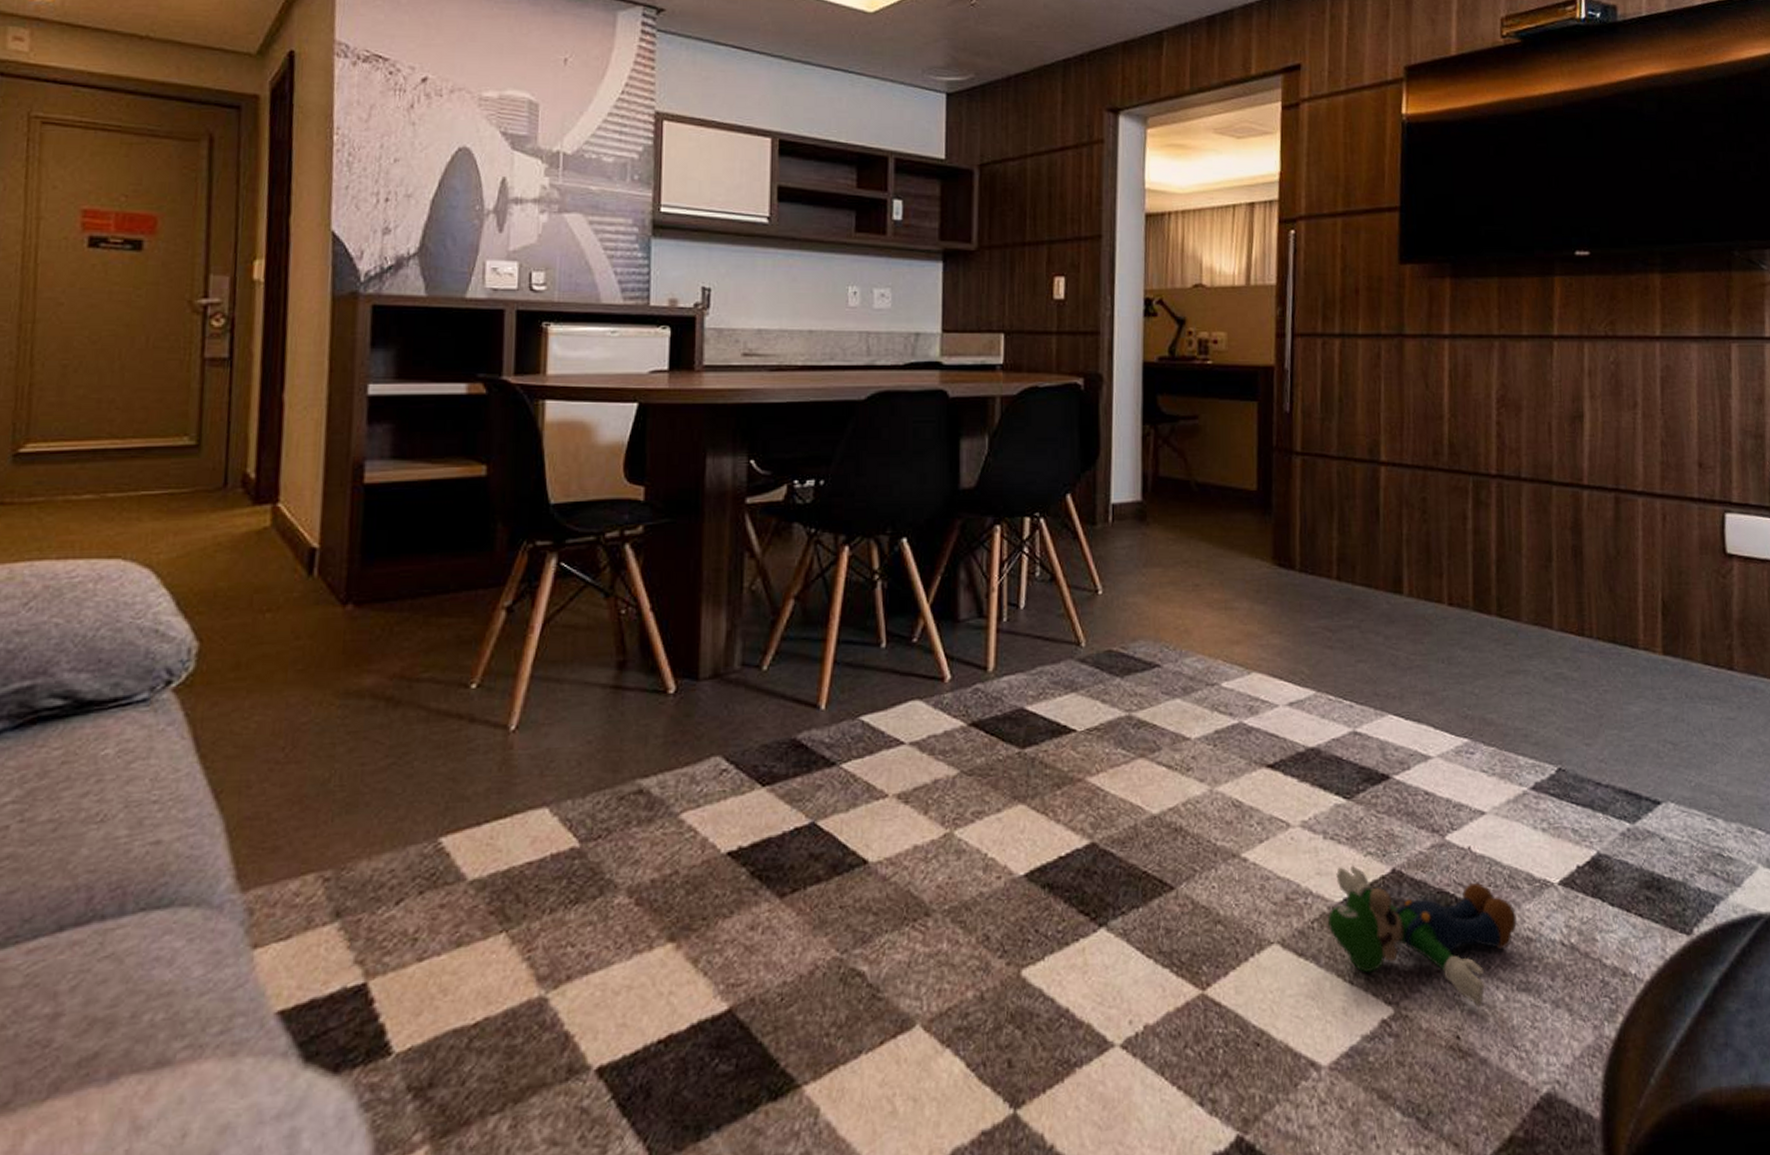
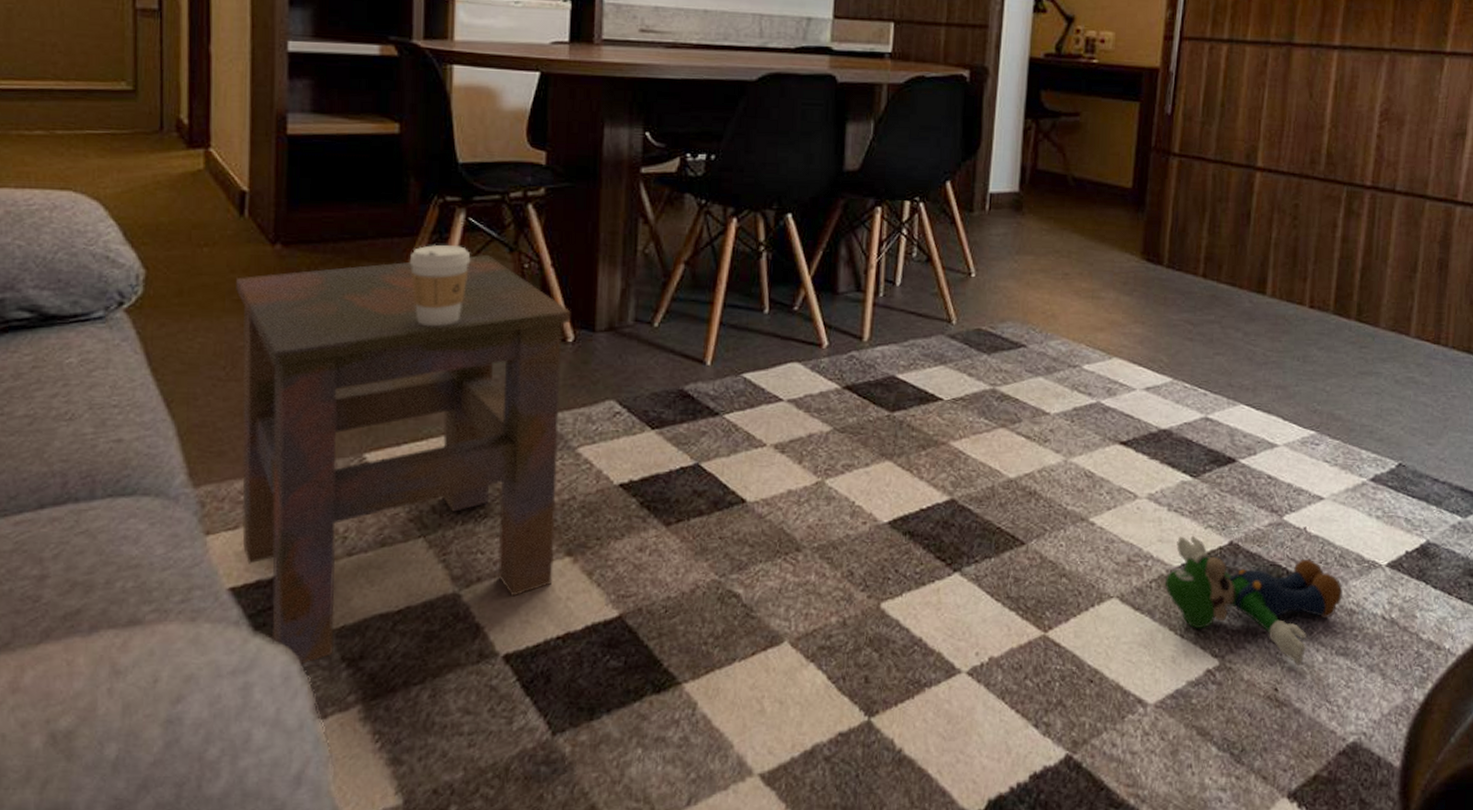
side table: none [296,603,672,1100] -> present [236,255,571,665]
coffee cup: none [495,593,563,686] -> present [409,244,471,327]

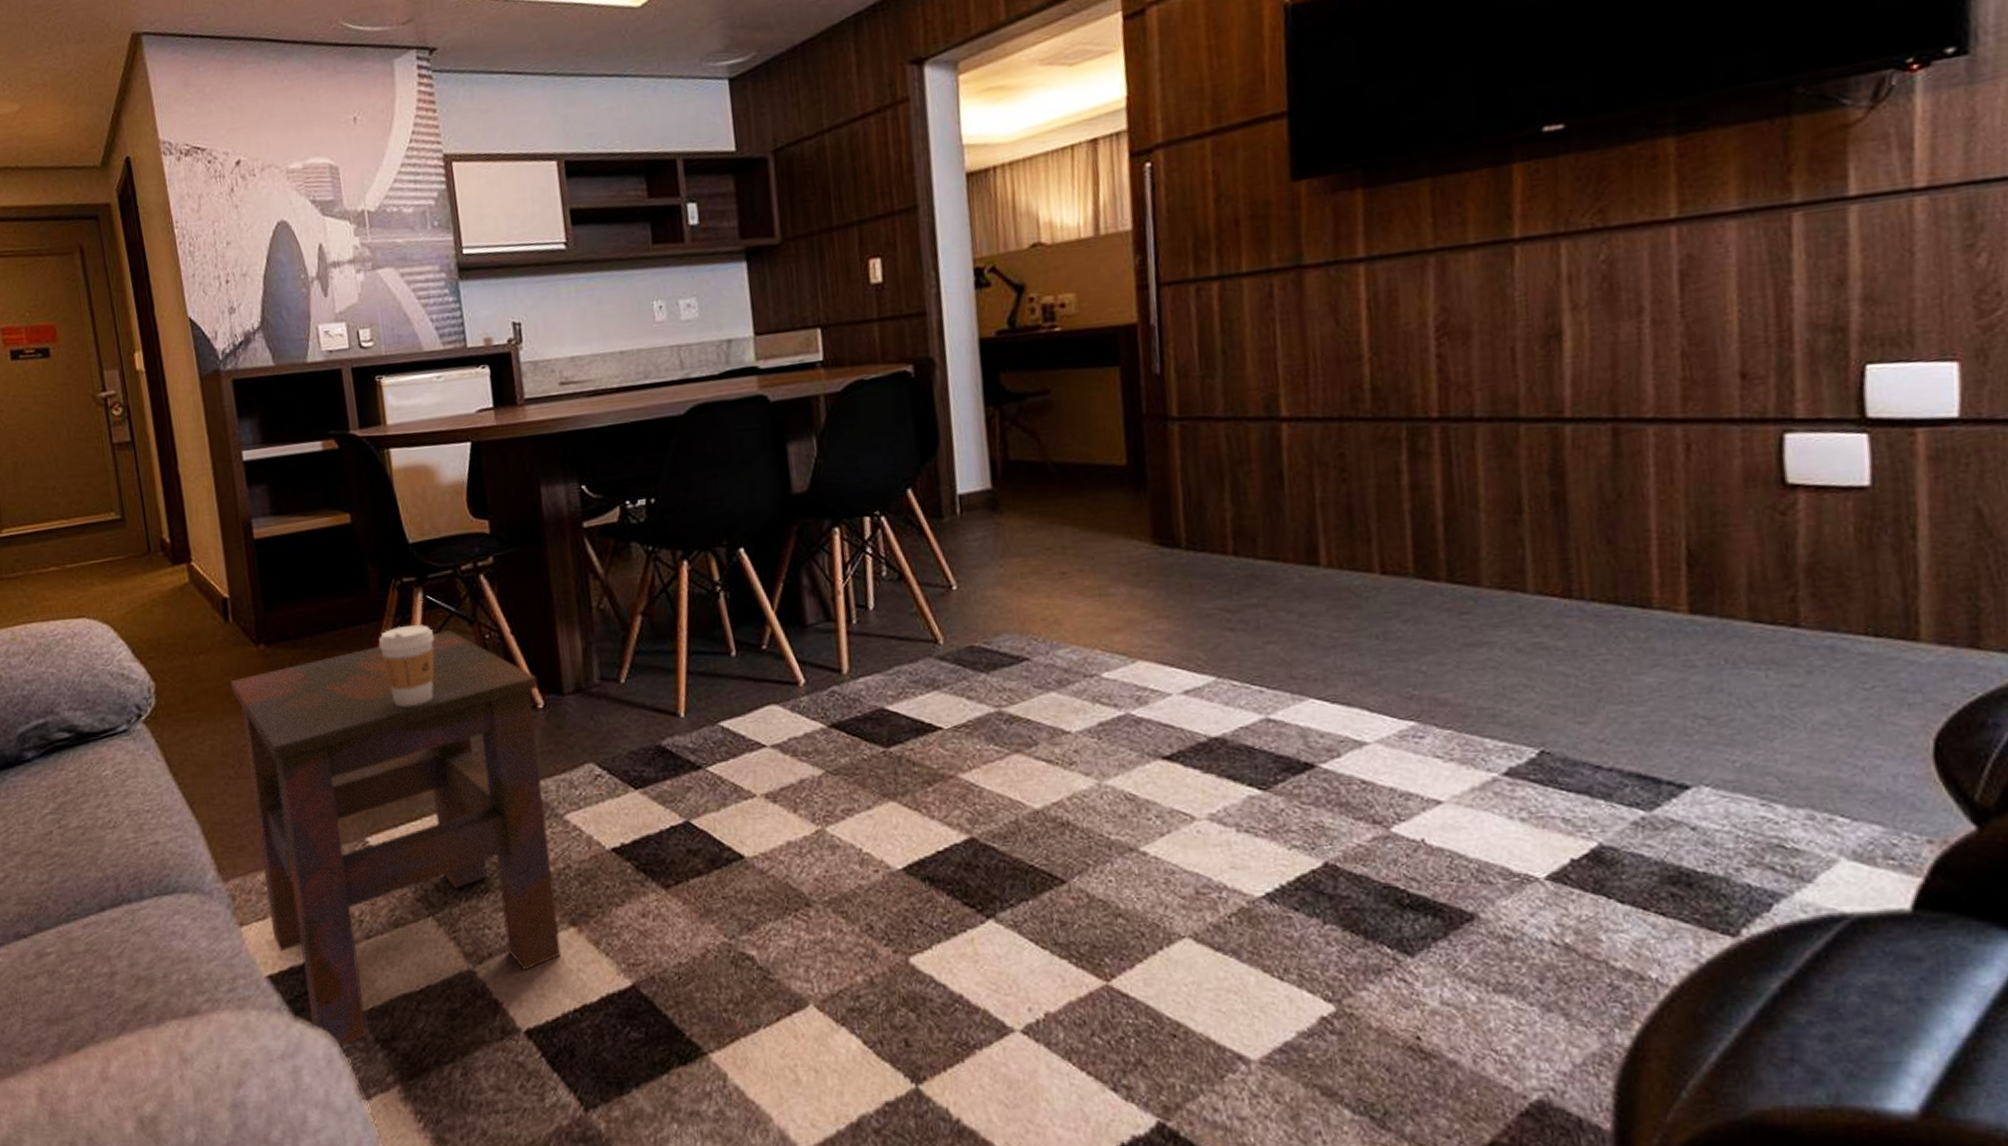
plush toy: present [1165,535,1343,665] -> none [1248,858,1490,1008]

